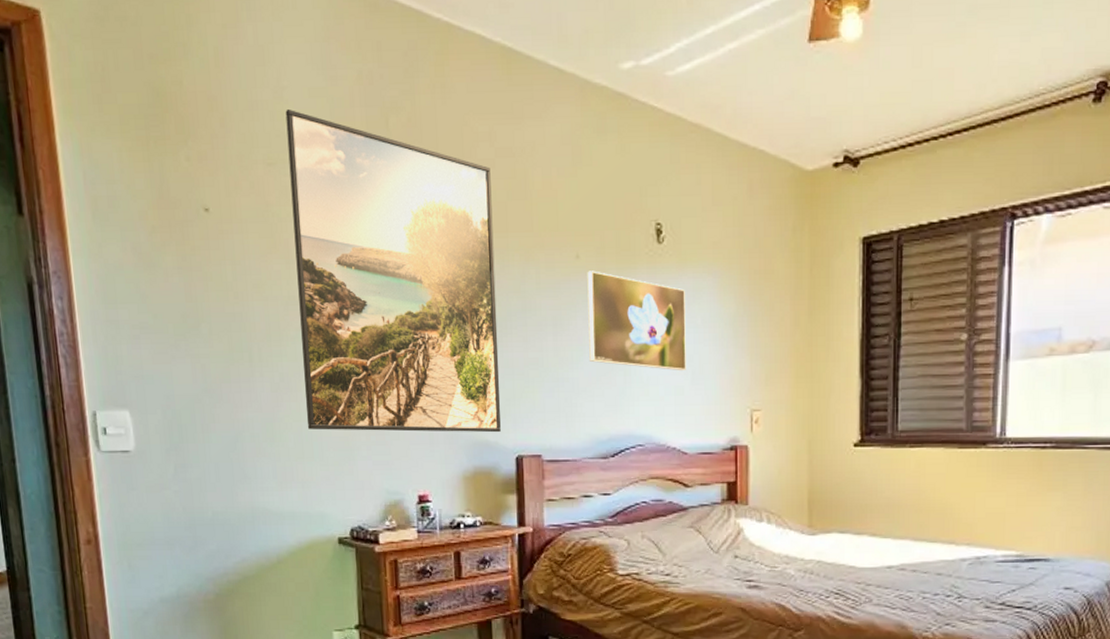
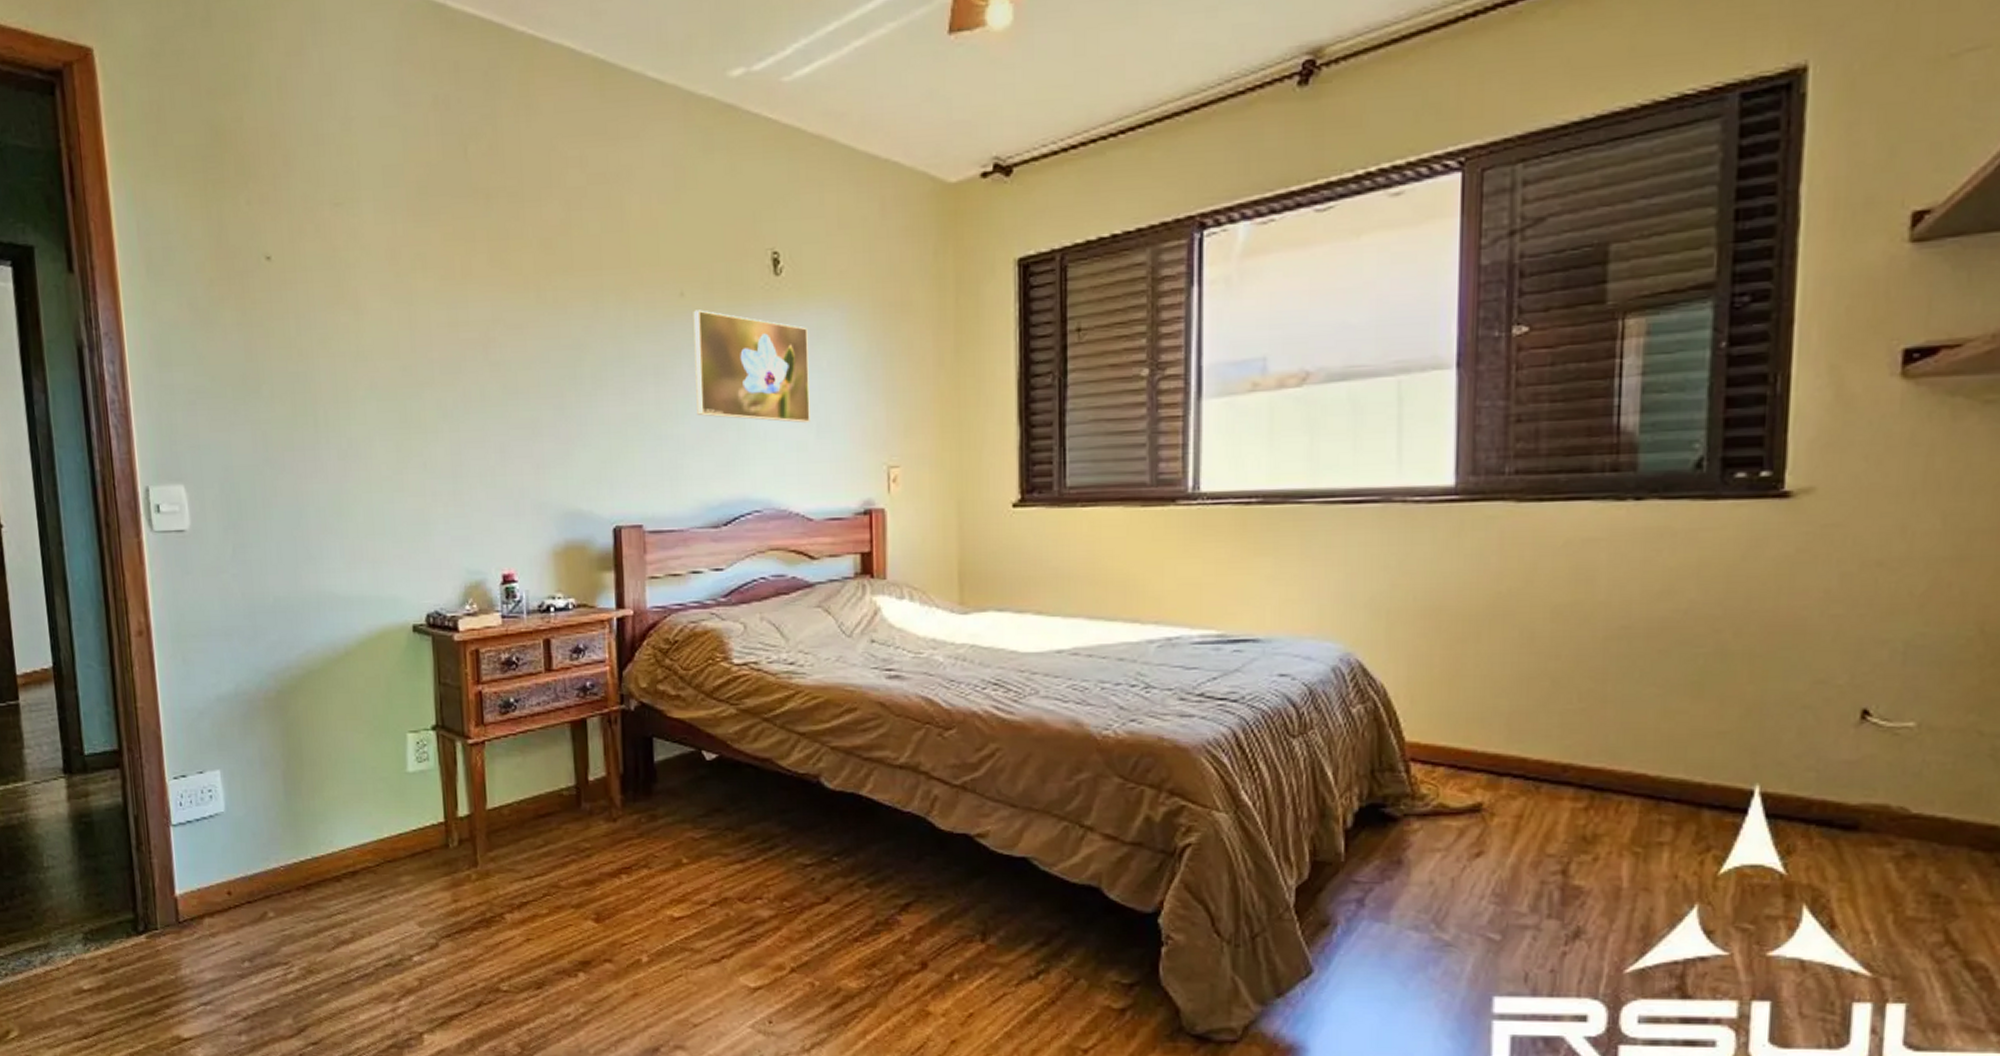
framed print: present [285,108,501,433] -> none [354,141,596,502]

